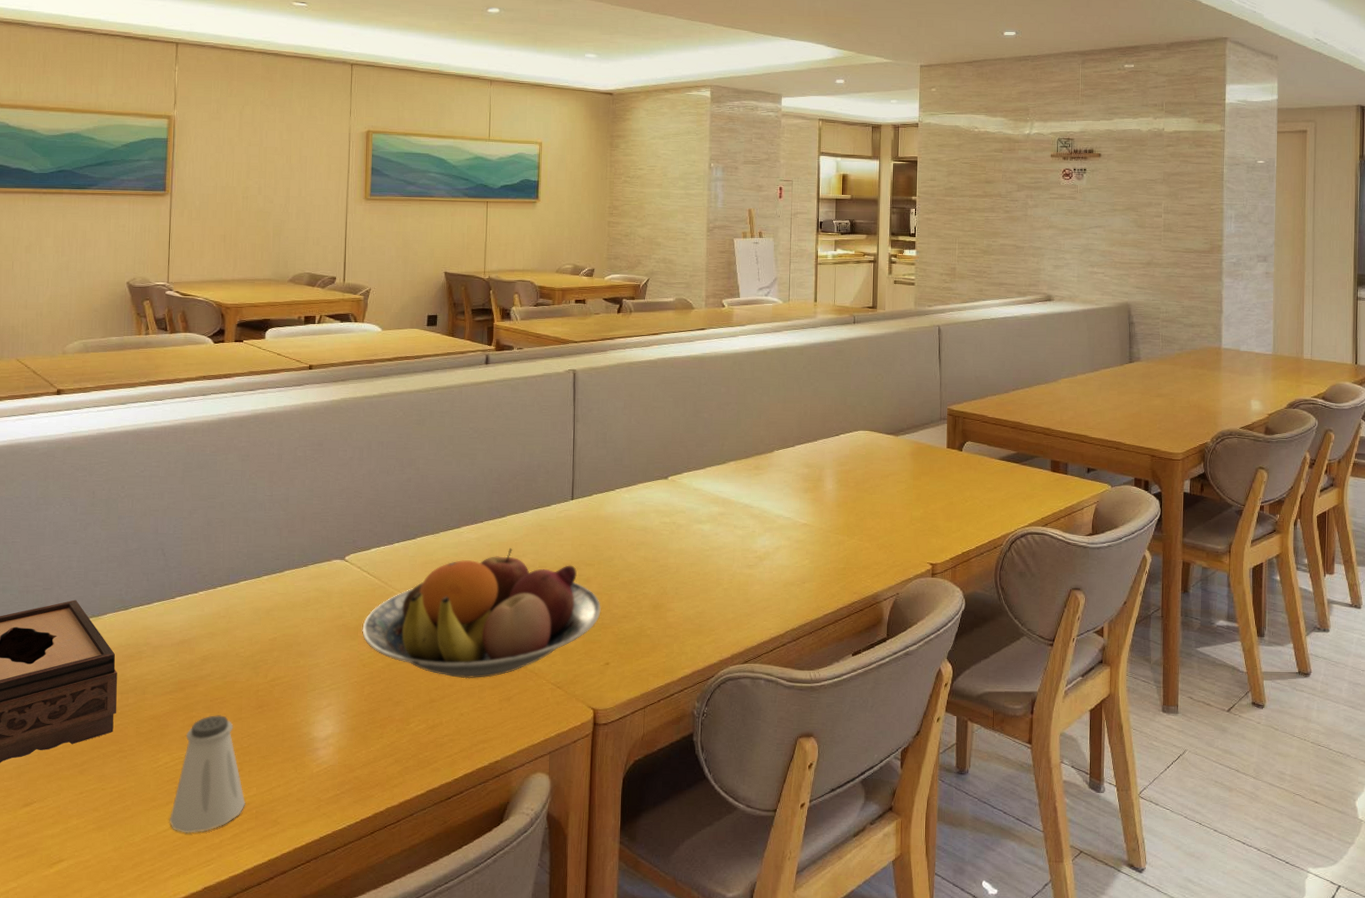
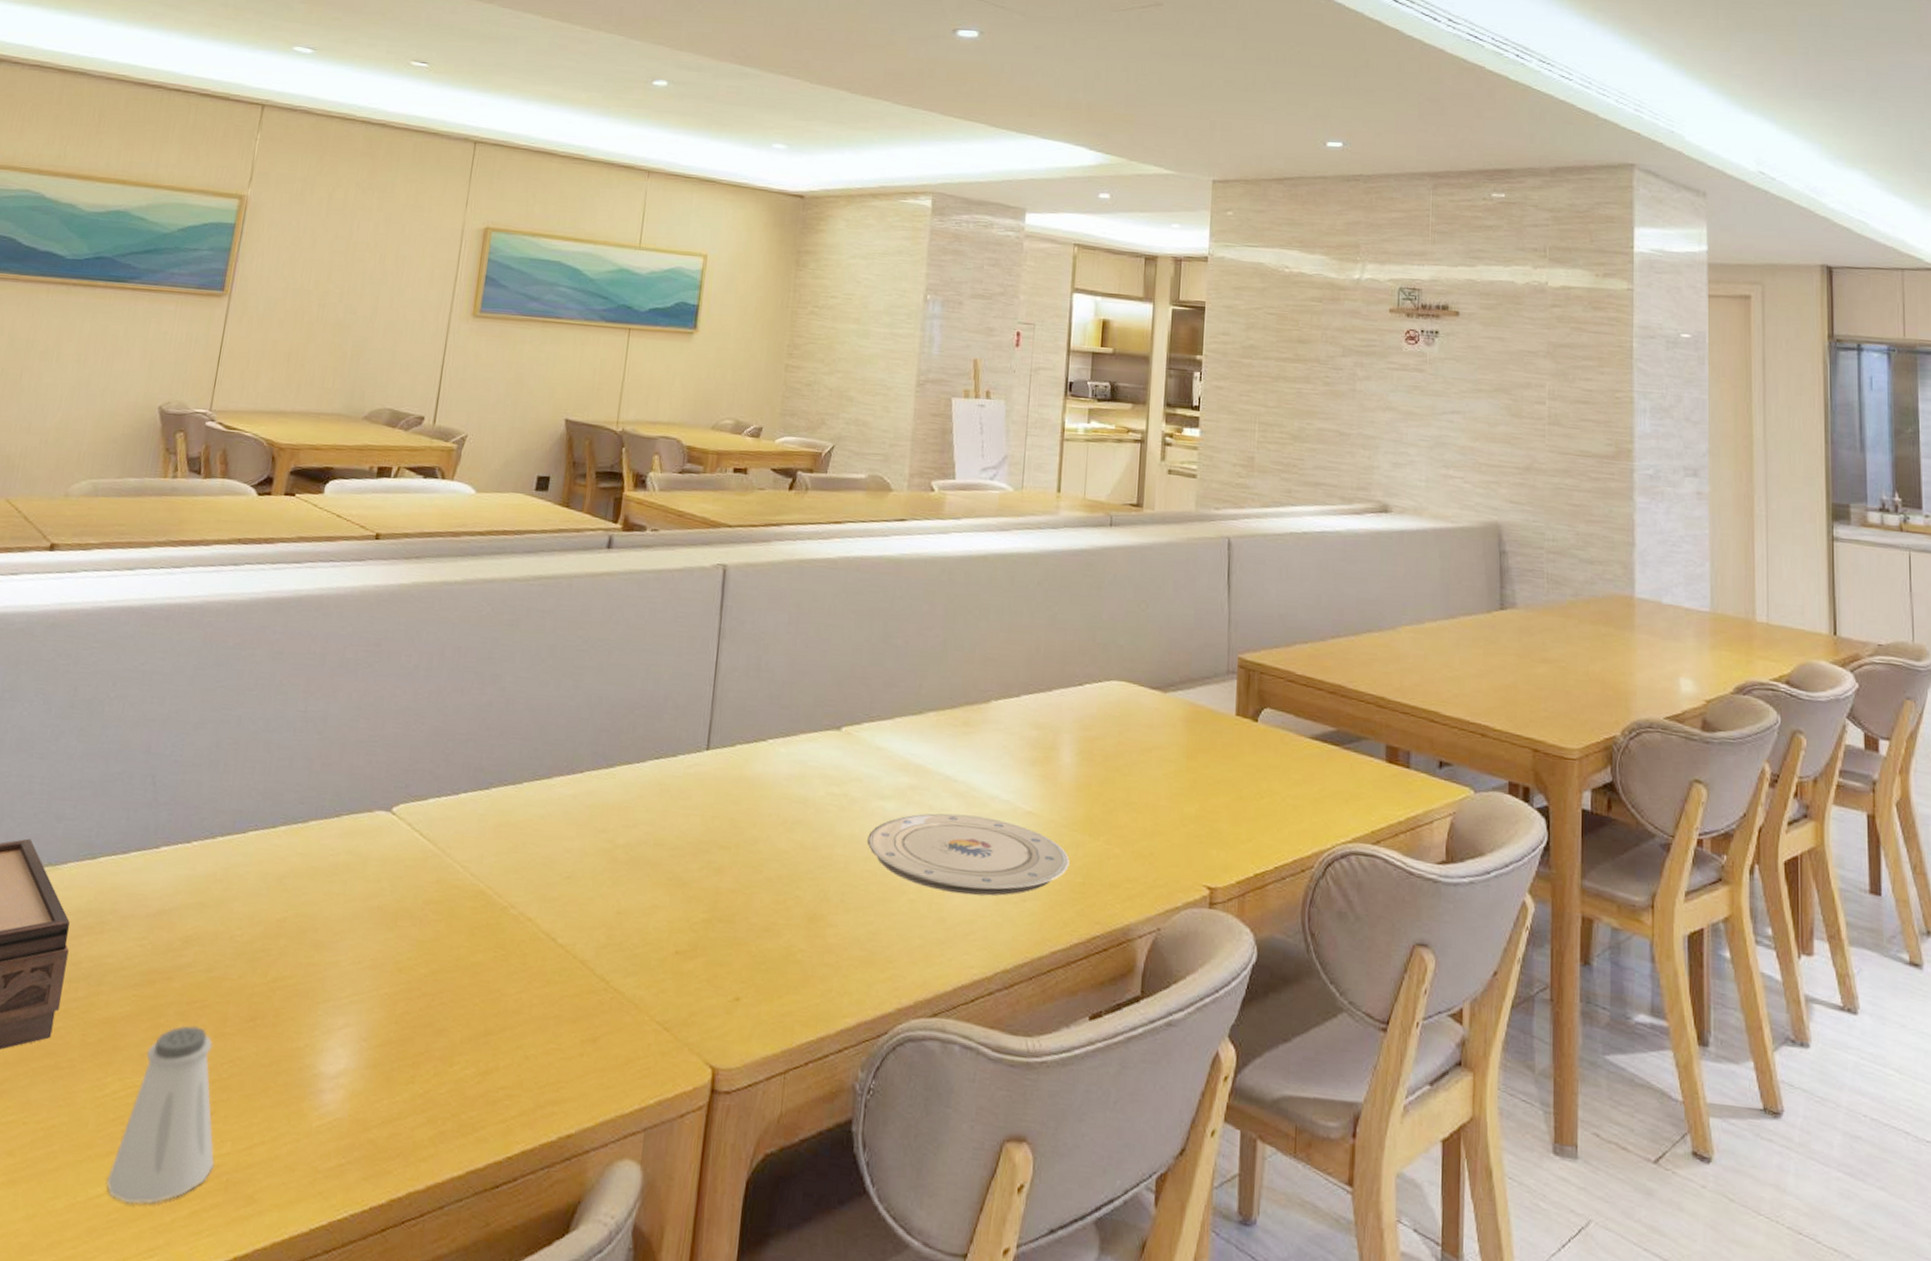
fruit bowl: present [361,548,601,679] -> none [402,814,735,1005]
plate: none [692,529,834,582] -> present [867,813,1070,896]

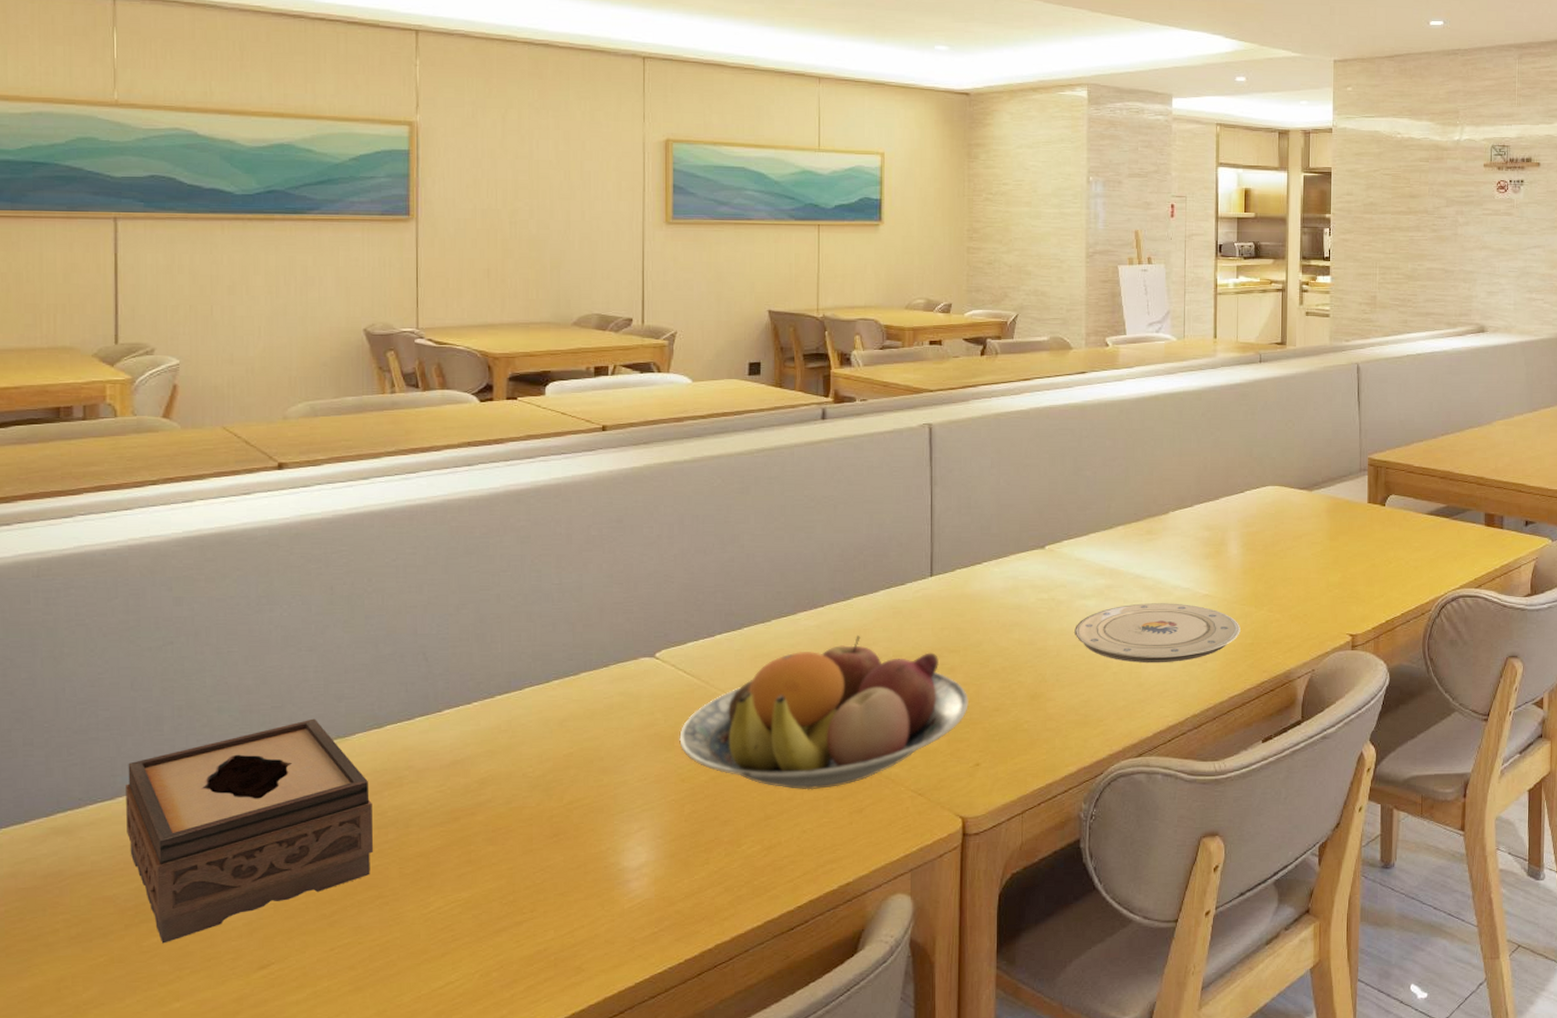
saltshaker: present [107,1025,214,1205] -> none [447,846,541,989]
fruit bowl: none [402,814,735,1005] -> present [678,636,969,790]

